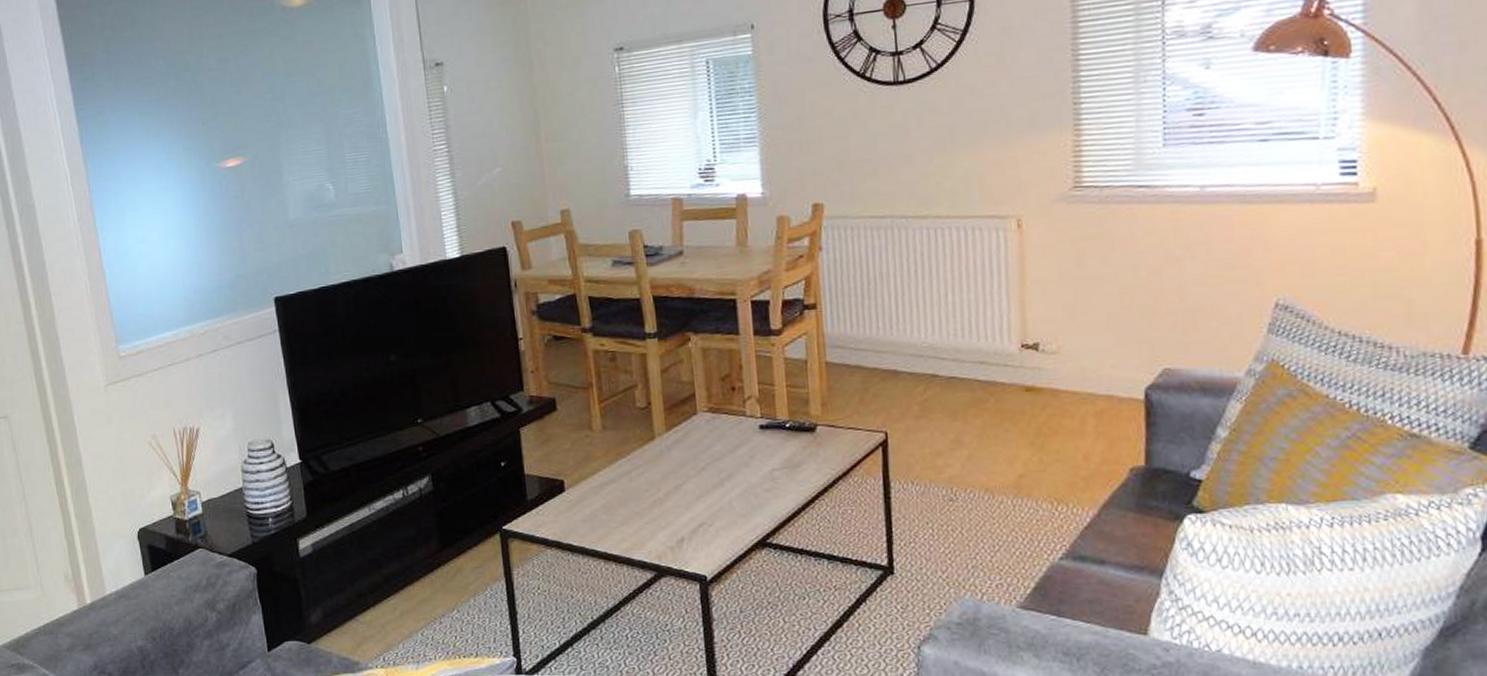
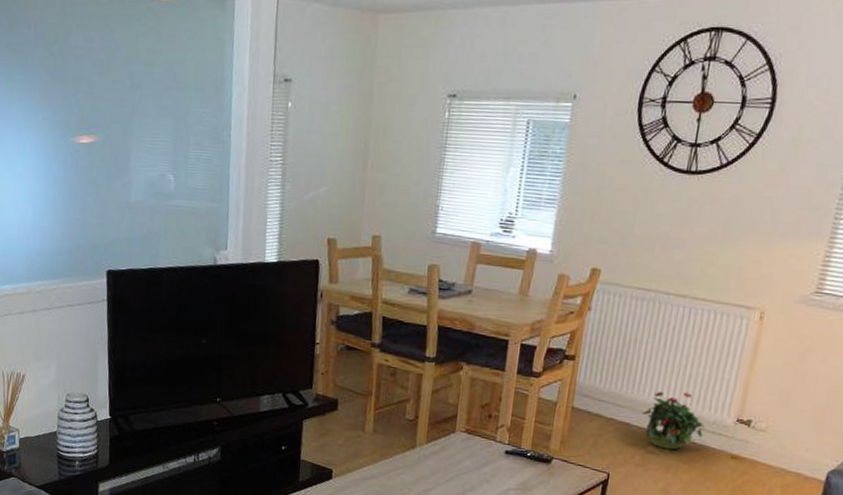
potted plant: none [908,323,986,394] -> present [641,391,705,450]

